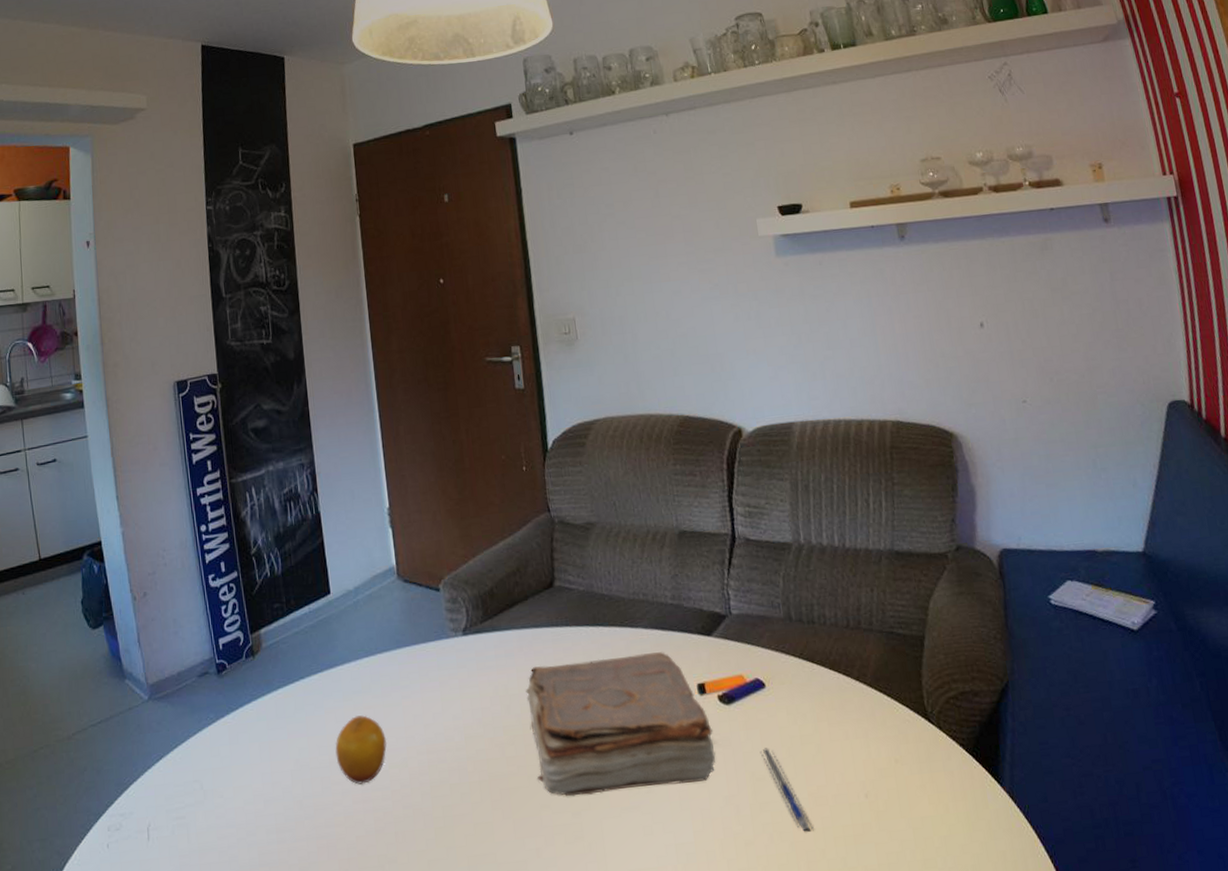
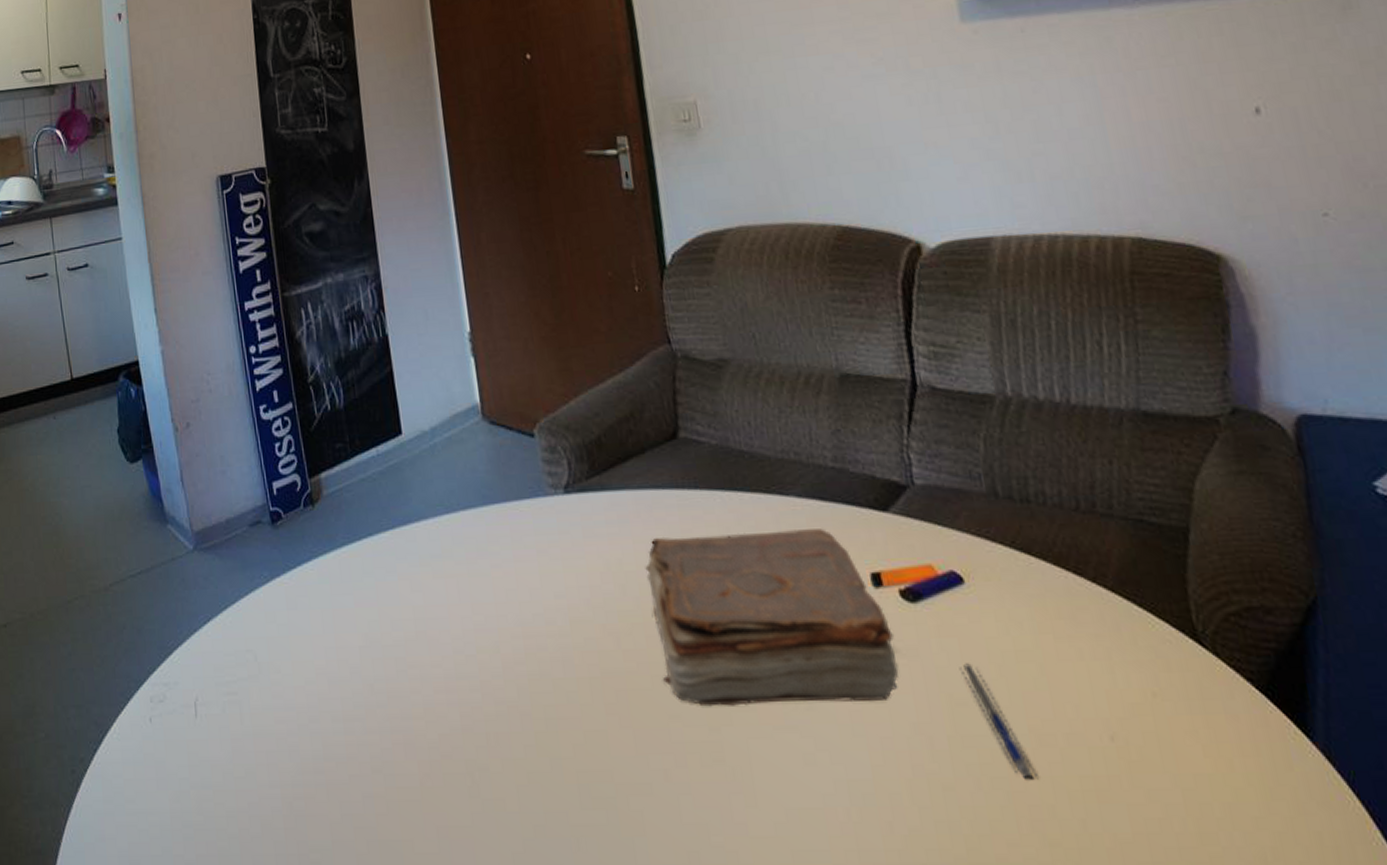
fruit: present [335,715,387,785] -> none [411,585,474,670]

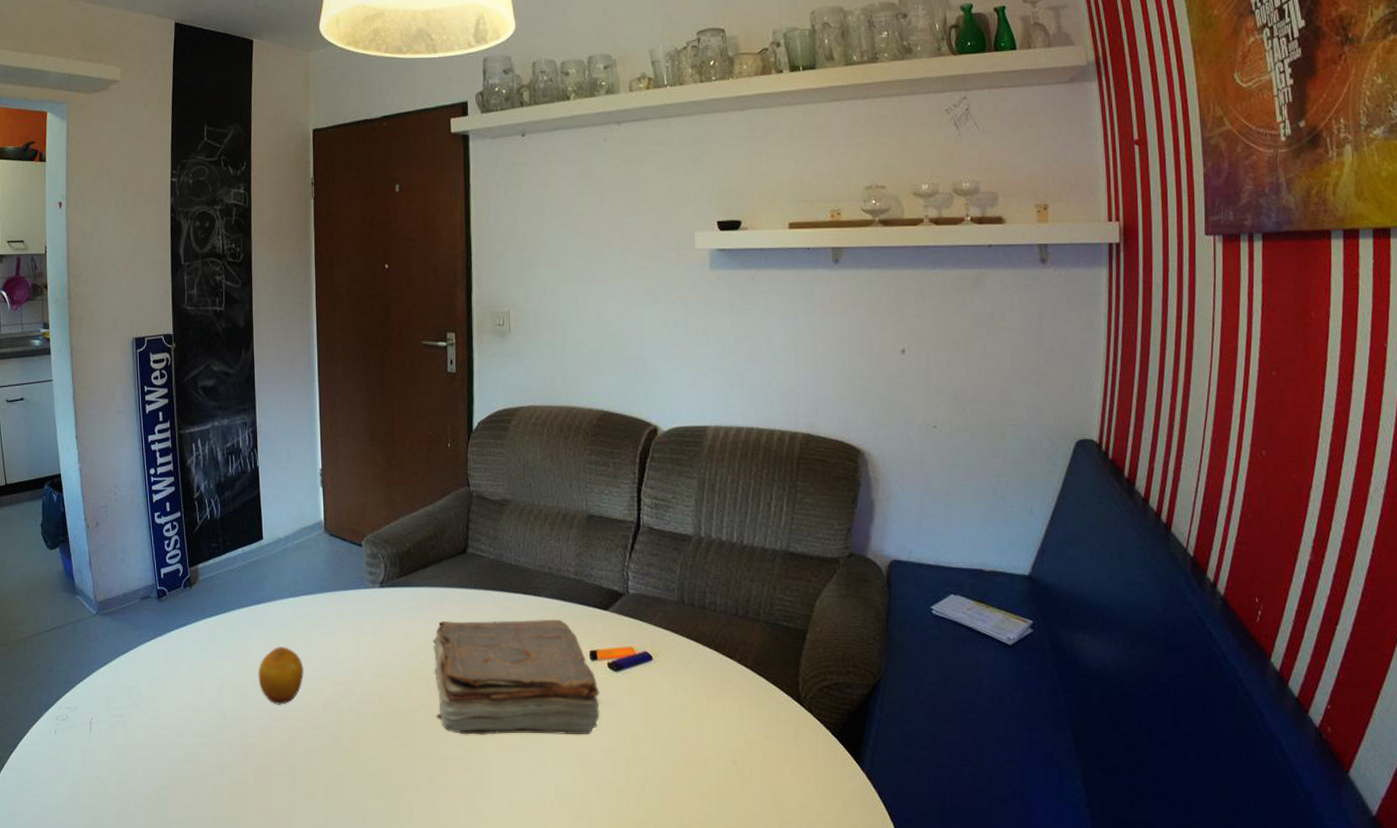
fruit: none [411,585,474,670] -> present [258,647,305,705]
pen: present [959,663,1039,780] -> none [641,712,682,787]

